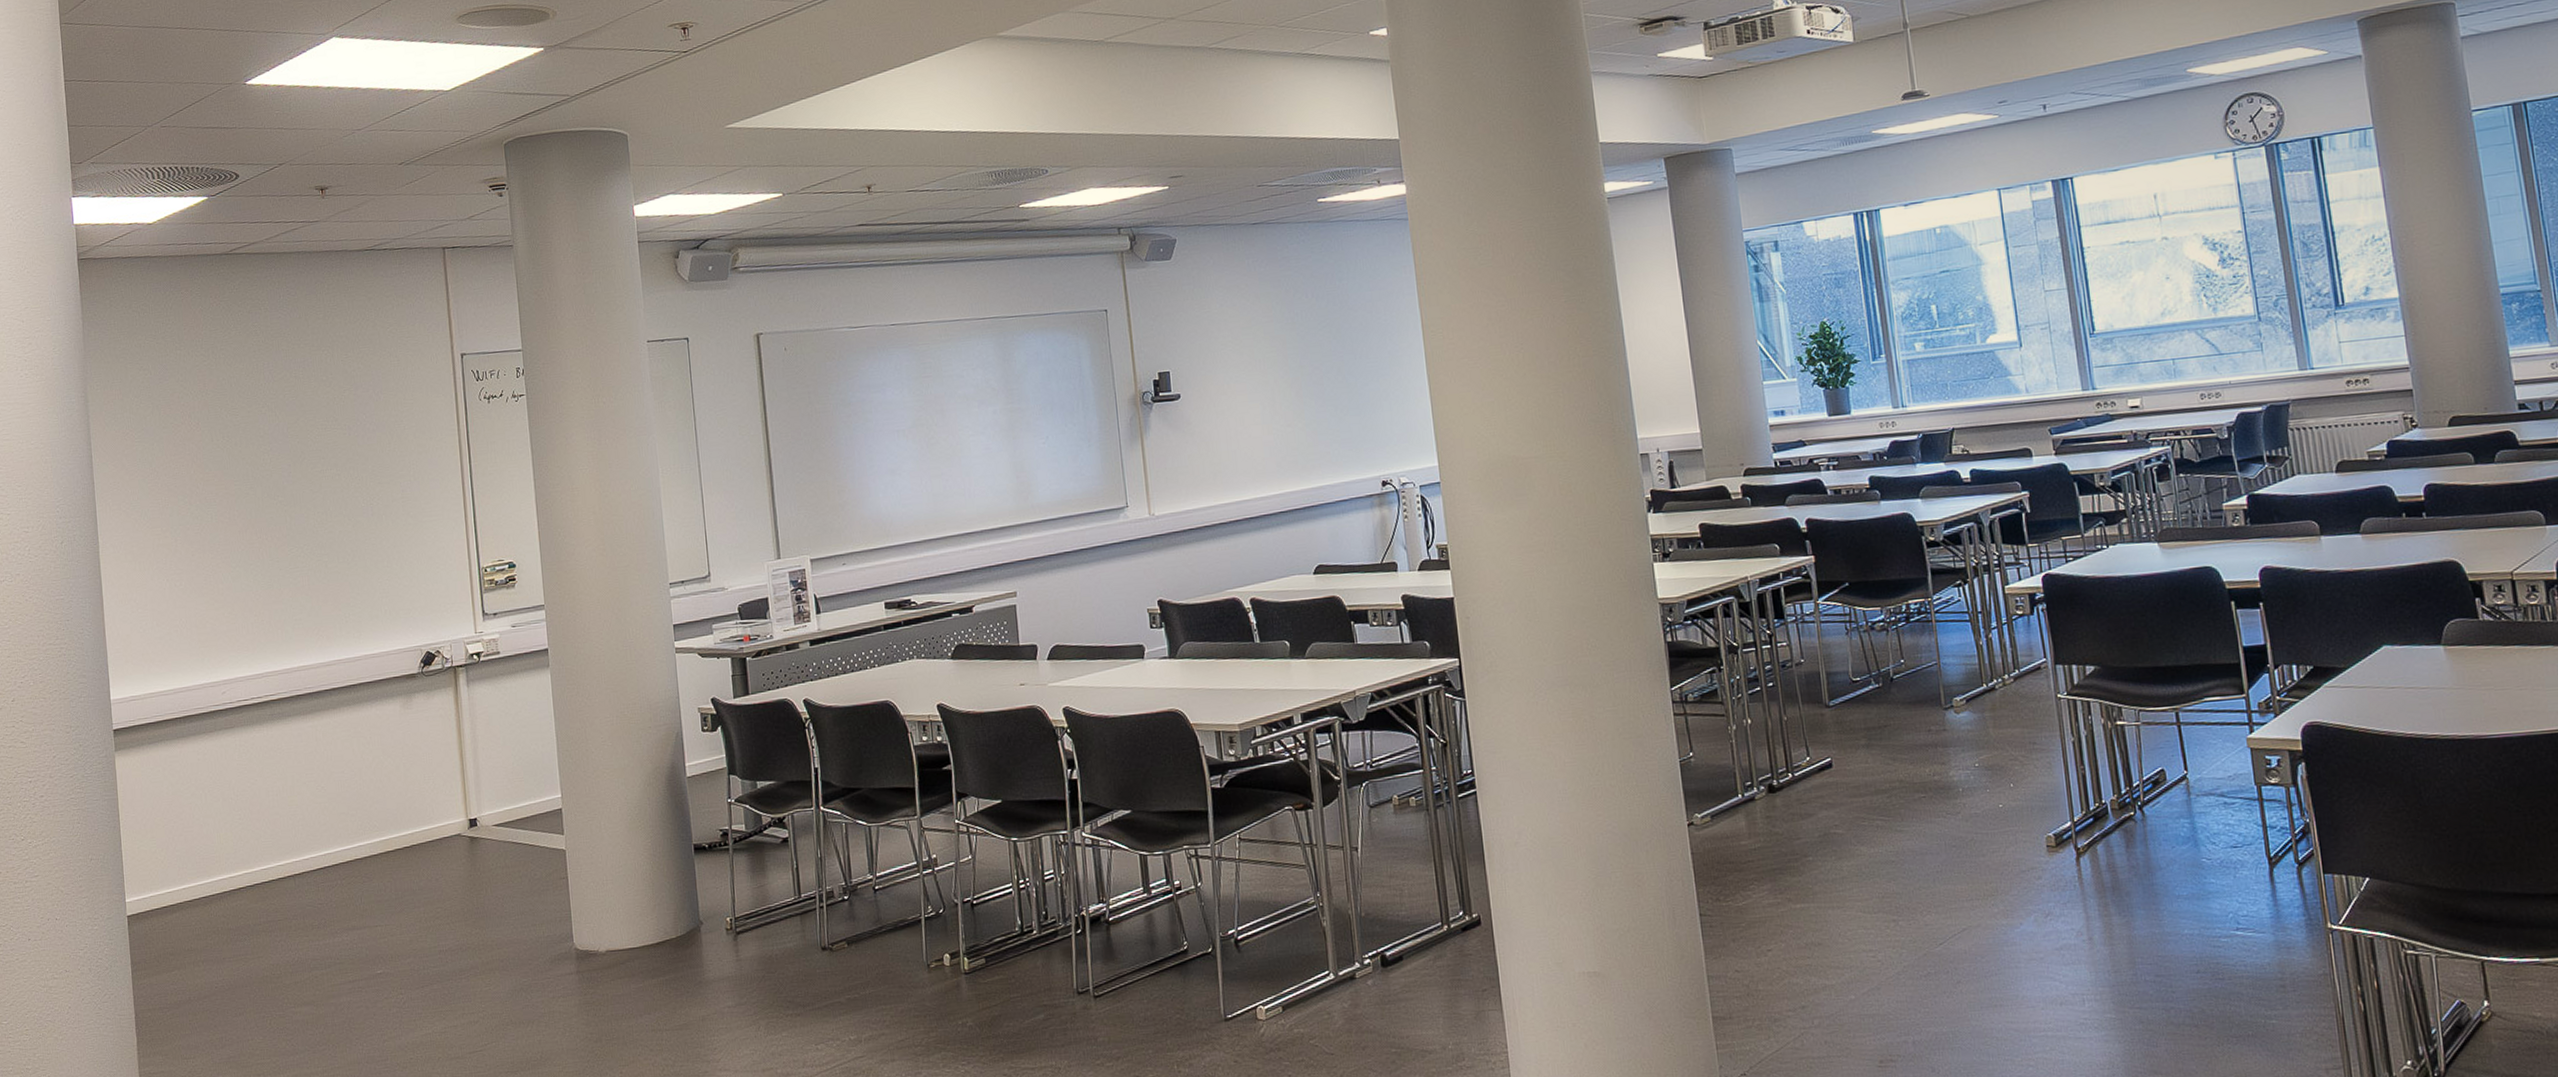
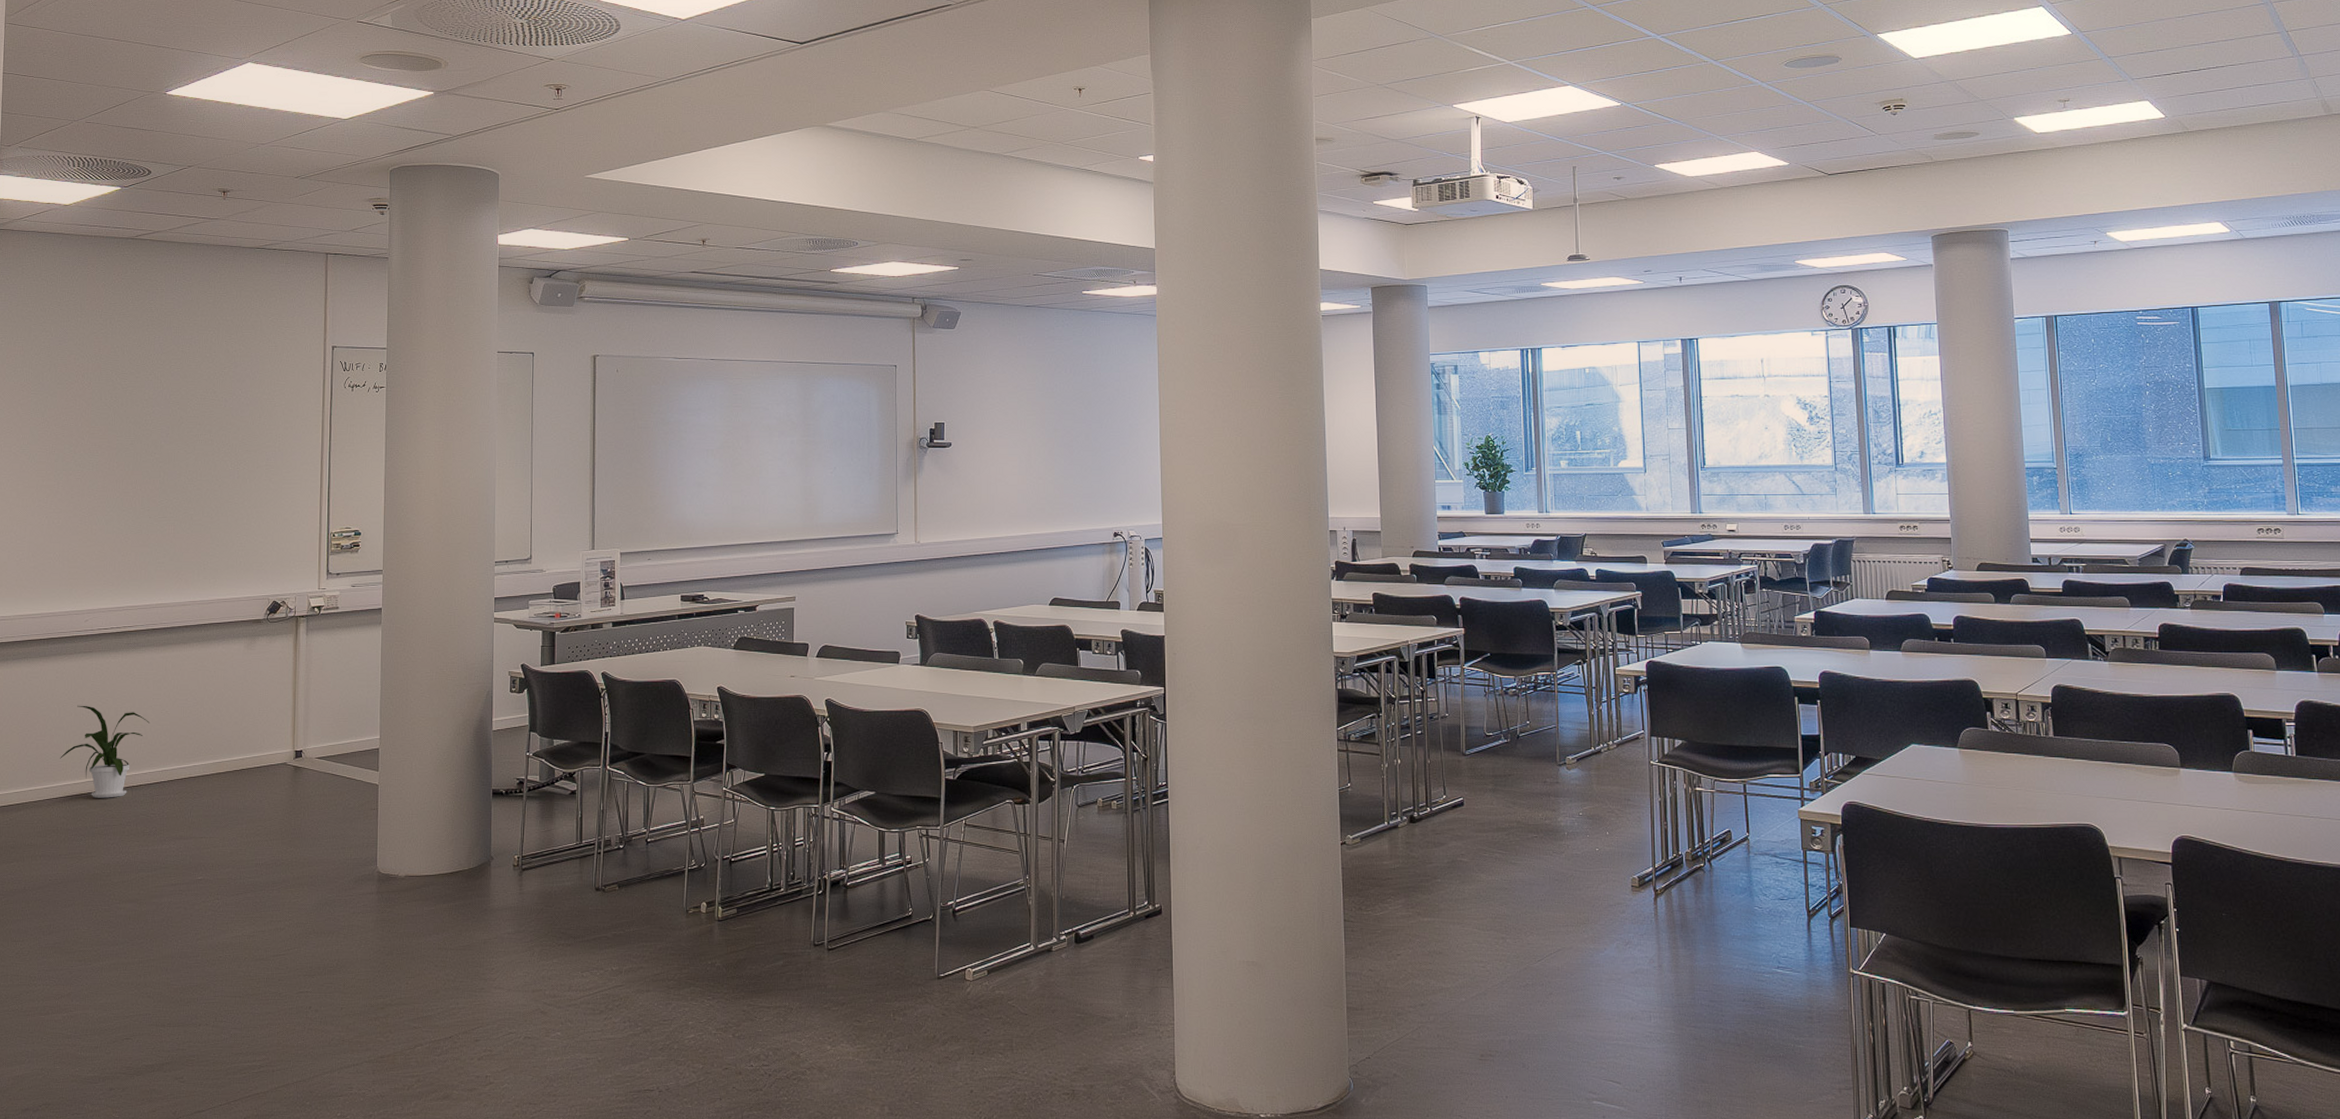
house plant: none [212,788,305,892] -> present [60,705,149,798]

